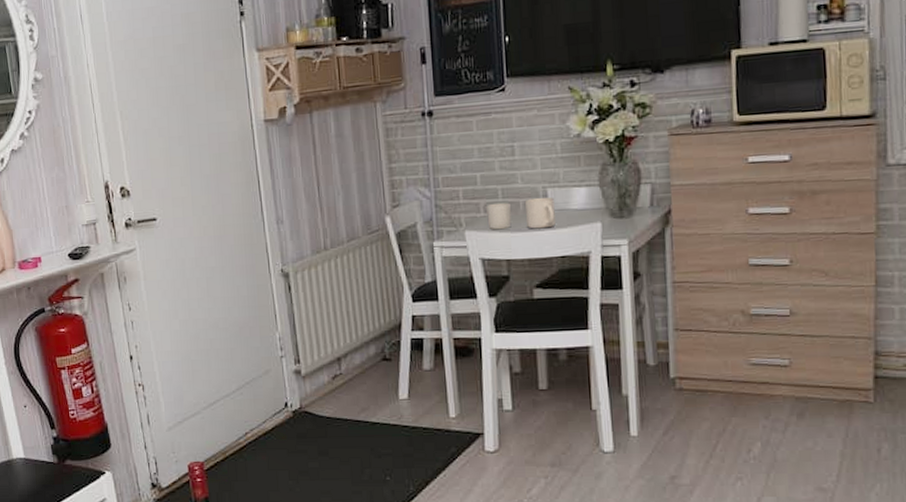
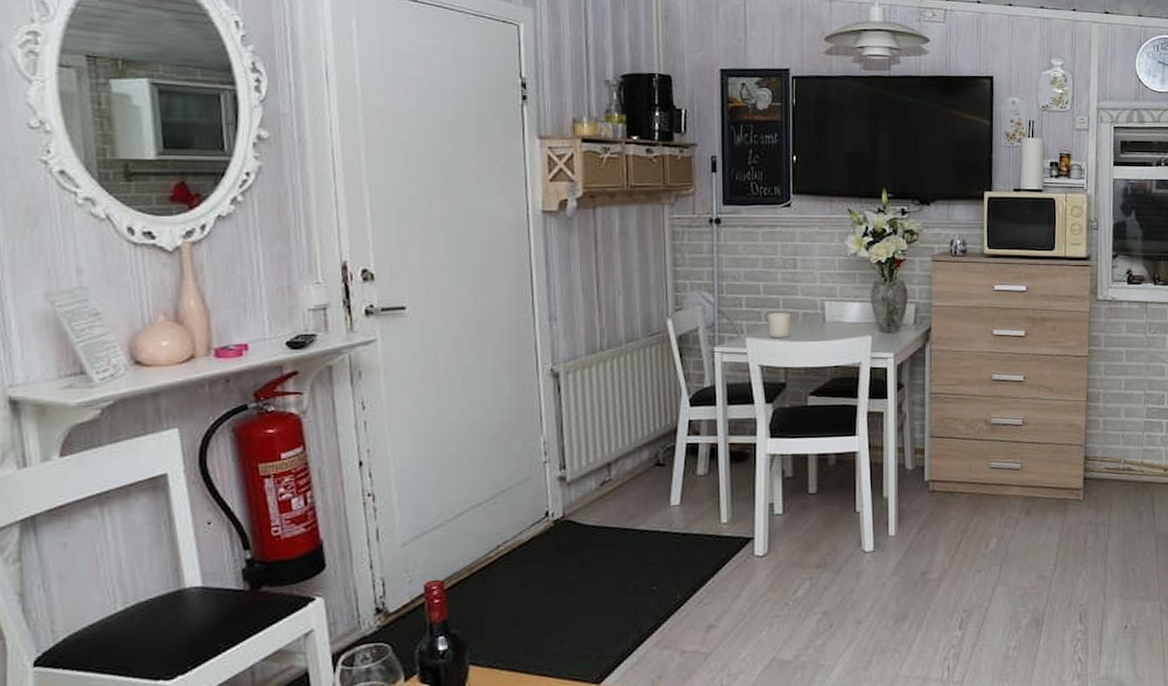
cup: present [525,197,556,229] -> none [804,309,831,339]

